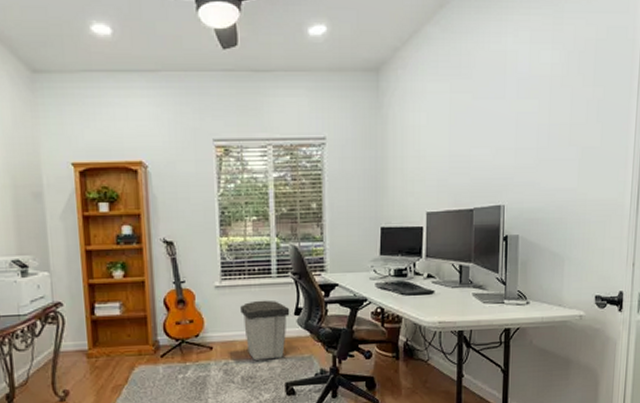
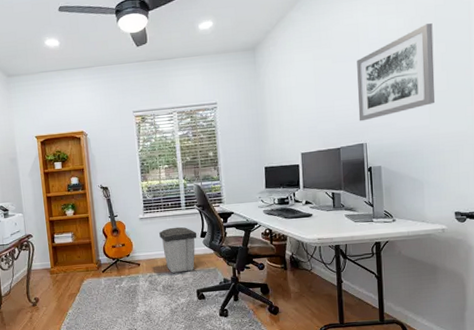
wall art: none [498,61,592,178] -> present [357,23,435,122]

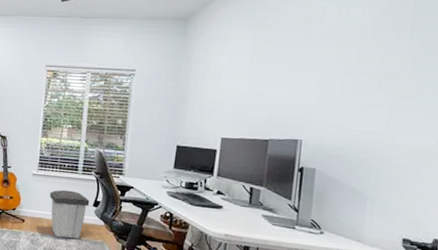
wall art: present [357,23,435,122] -> none [296,17,409,115]

